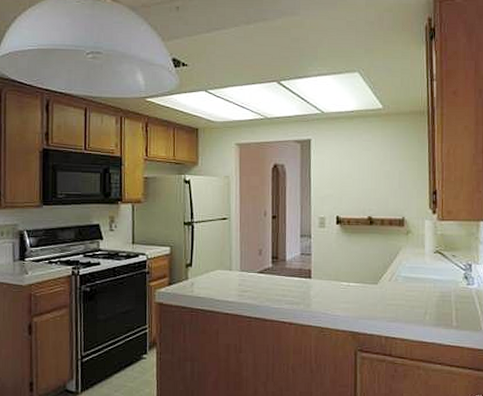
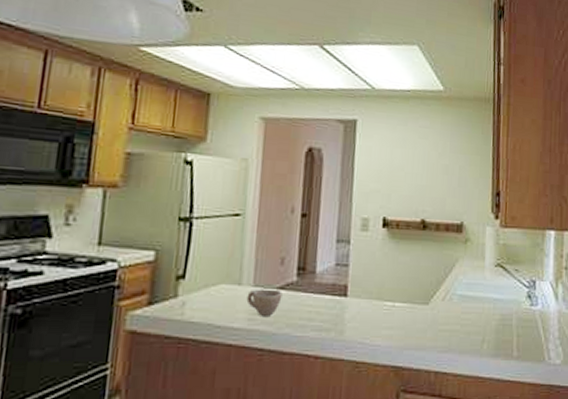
cup: none [236,273,262,294] -> present [246,289,282,318]

